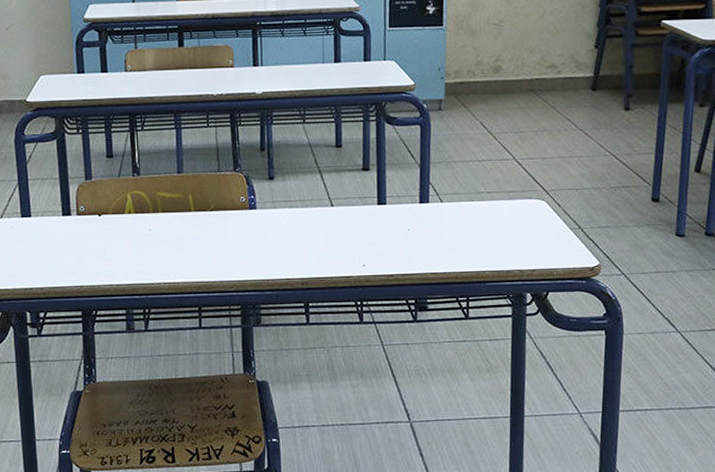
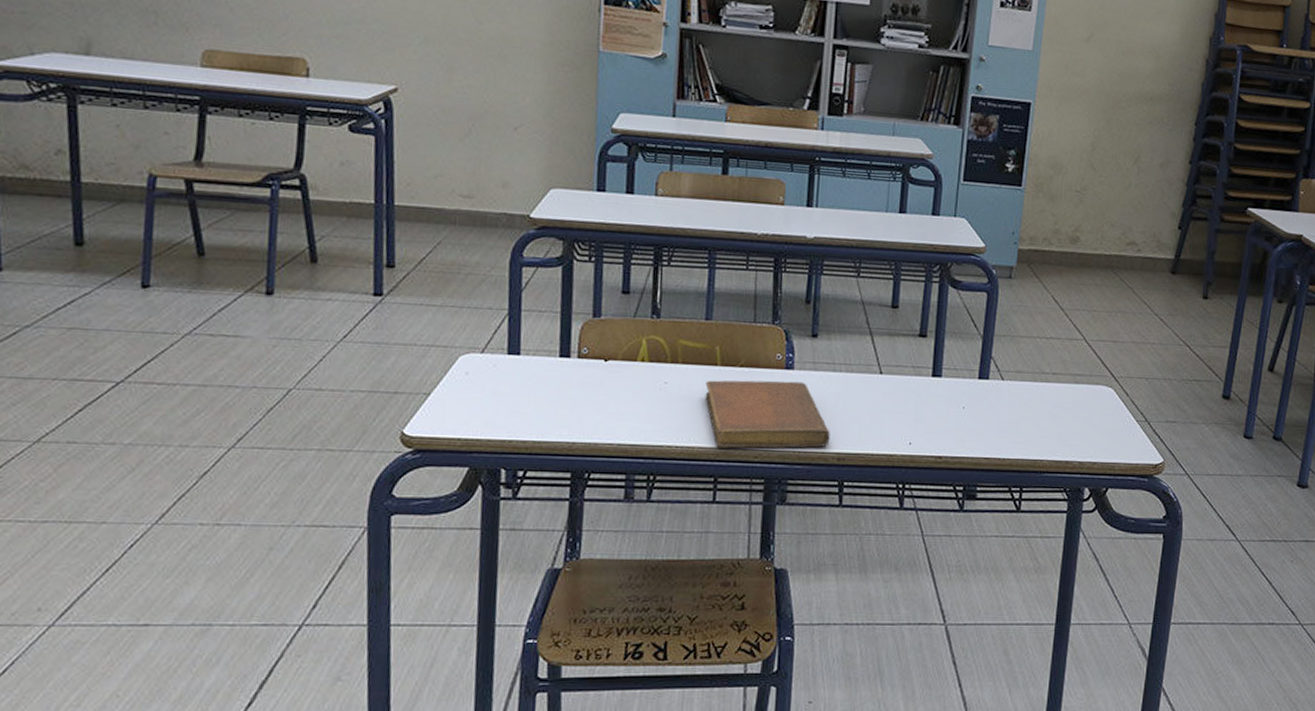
notebook: none [183,219,293,282] -> present [705,380,831,448]

